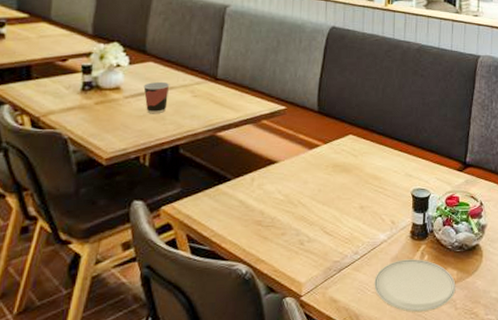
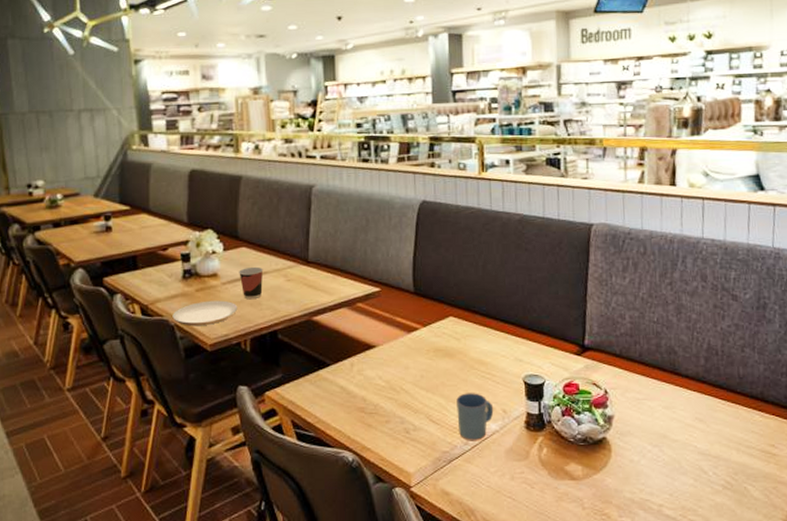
plate: none [66,114,140,140] -> present [172,300,238,326]
mug: none [349,206,384,251] -> present [456,393,494,441]
plate: present [374,259,456,313] -> none [488,452,582,511]

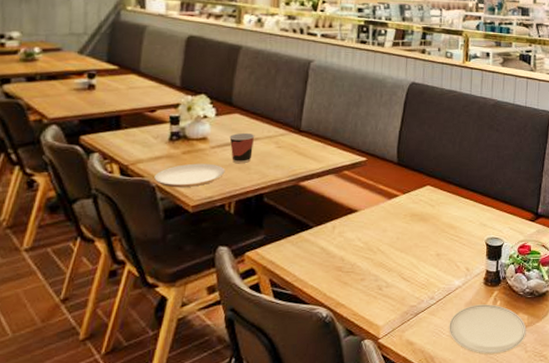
mug: present [456,393,494,441] -> none [426,253,459,296]
plate: none [488,452,582,511] -> present [449,304,526,355]

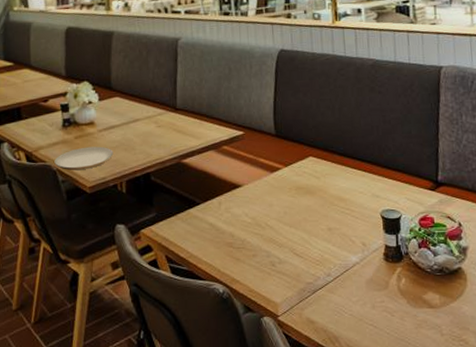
cup: present [229,132,255,164] -> none [113,114,136,145]
plate: present [449,304,526,355] -> none [350,282,440,337]

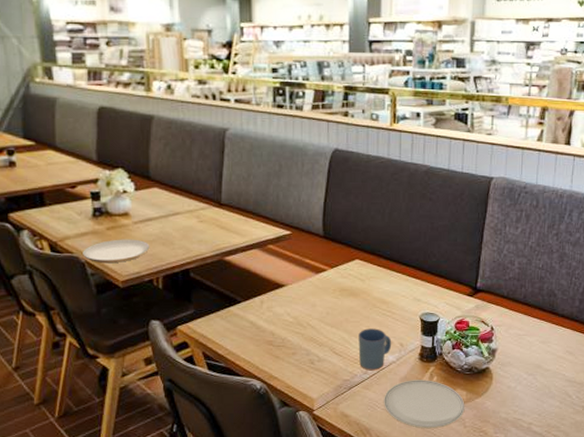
mug: none [318,227,354,273] -> present [358,328,392,371]
plate: none [350,282,440,337] -> present [384,380,465,429]

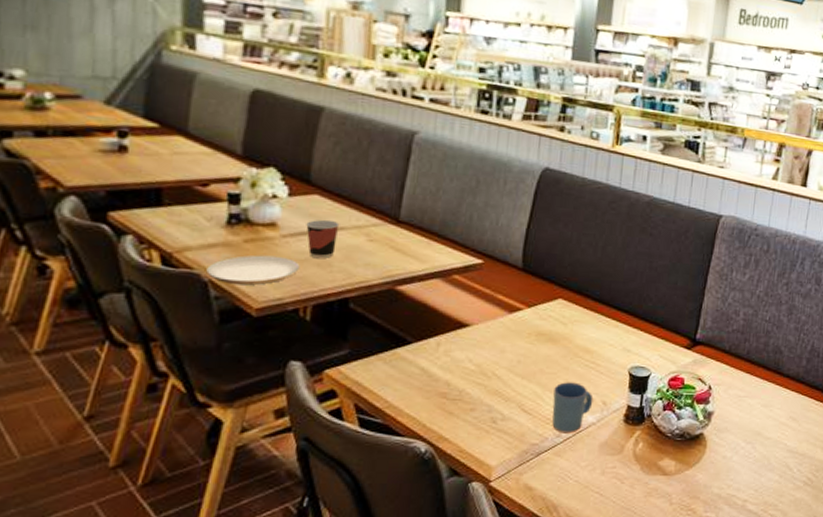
cup: none [151,207,176,239] -> present [306,219,340,259]
plate: present [384,380,465,429] -> none [577,446,673,506]

